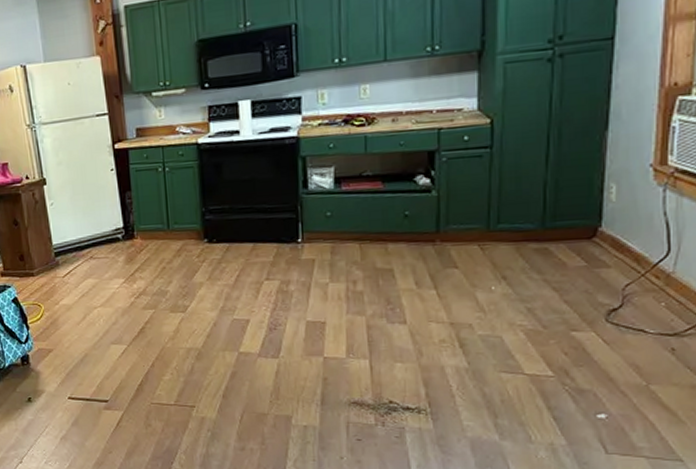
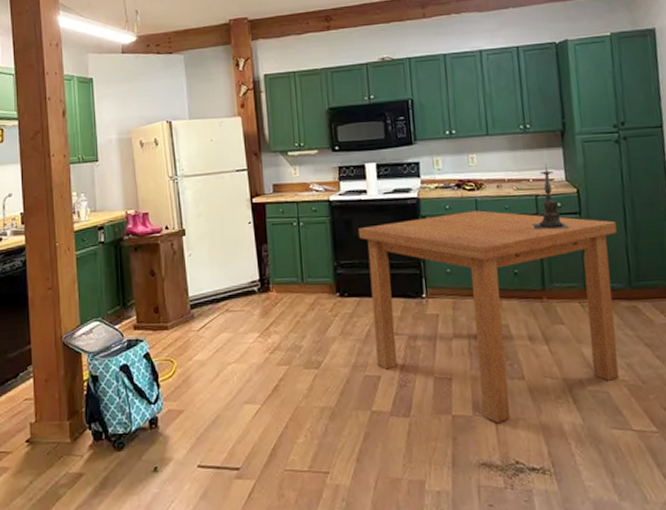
dining table: none [229,148,535,366] -> present [359,210,619,424]
candle holder: none [431,91,476,167] -> present [532,163,569,230]

